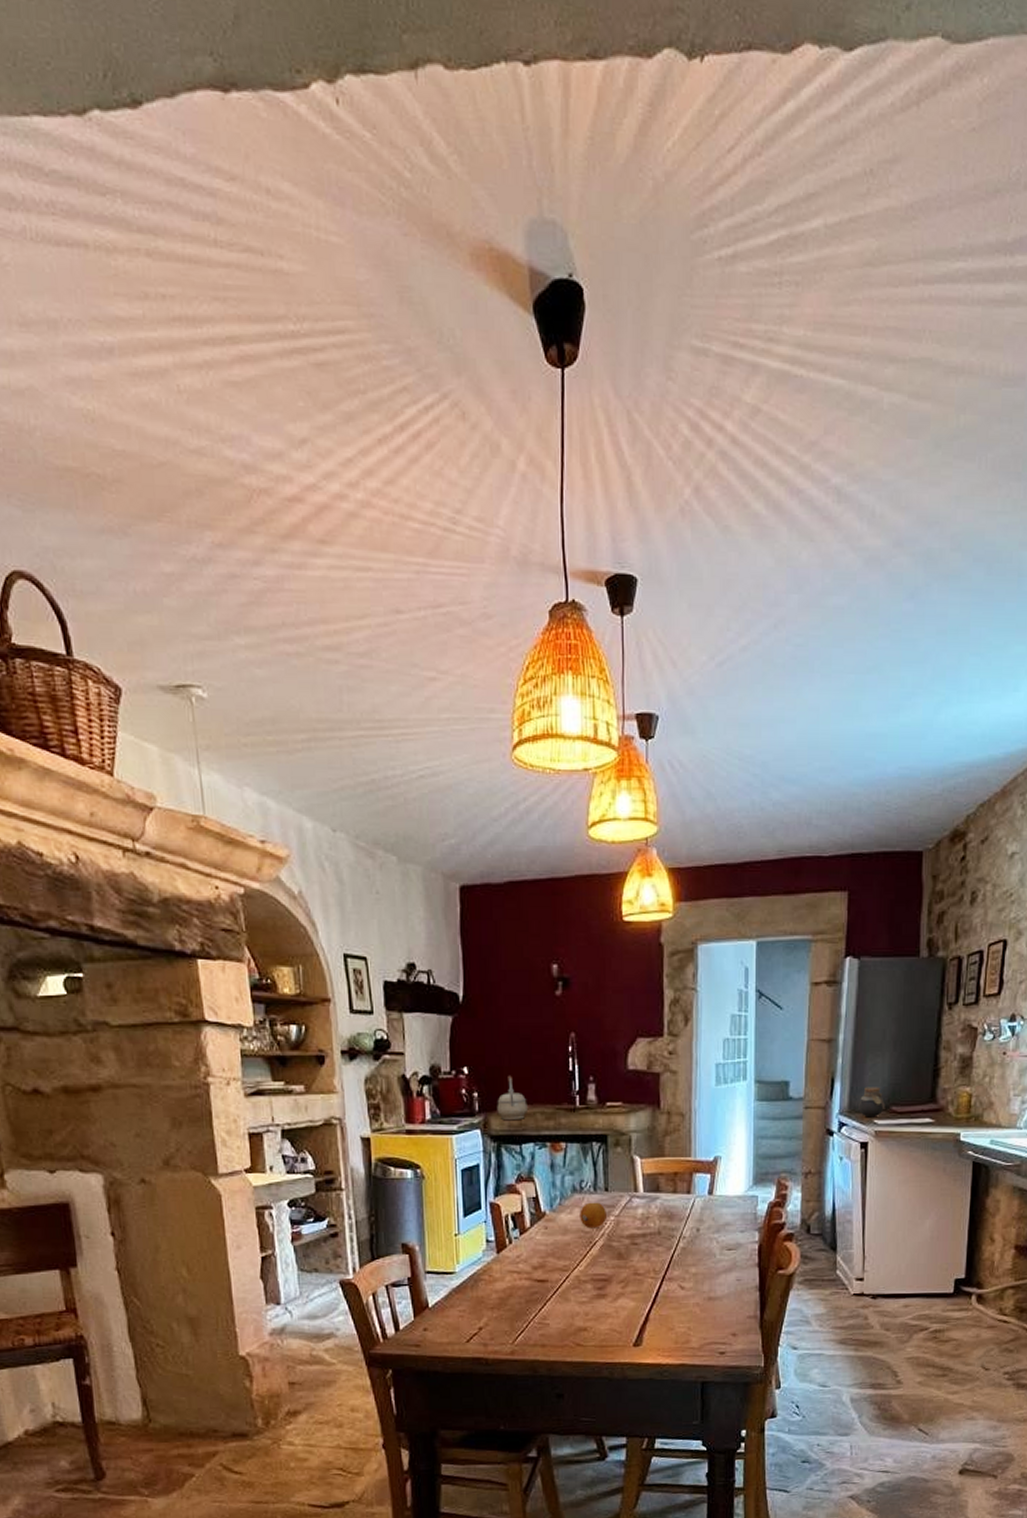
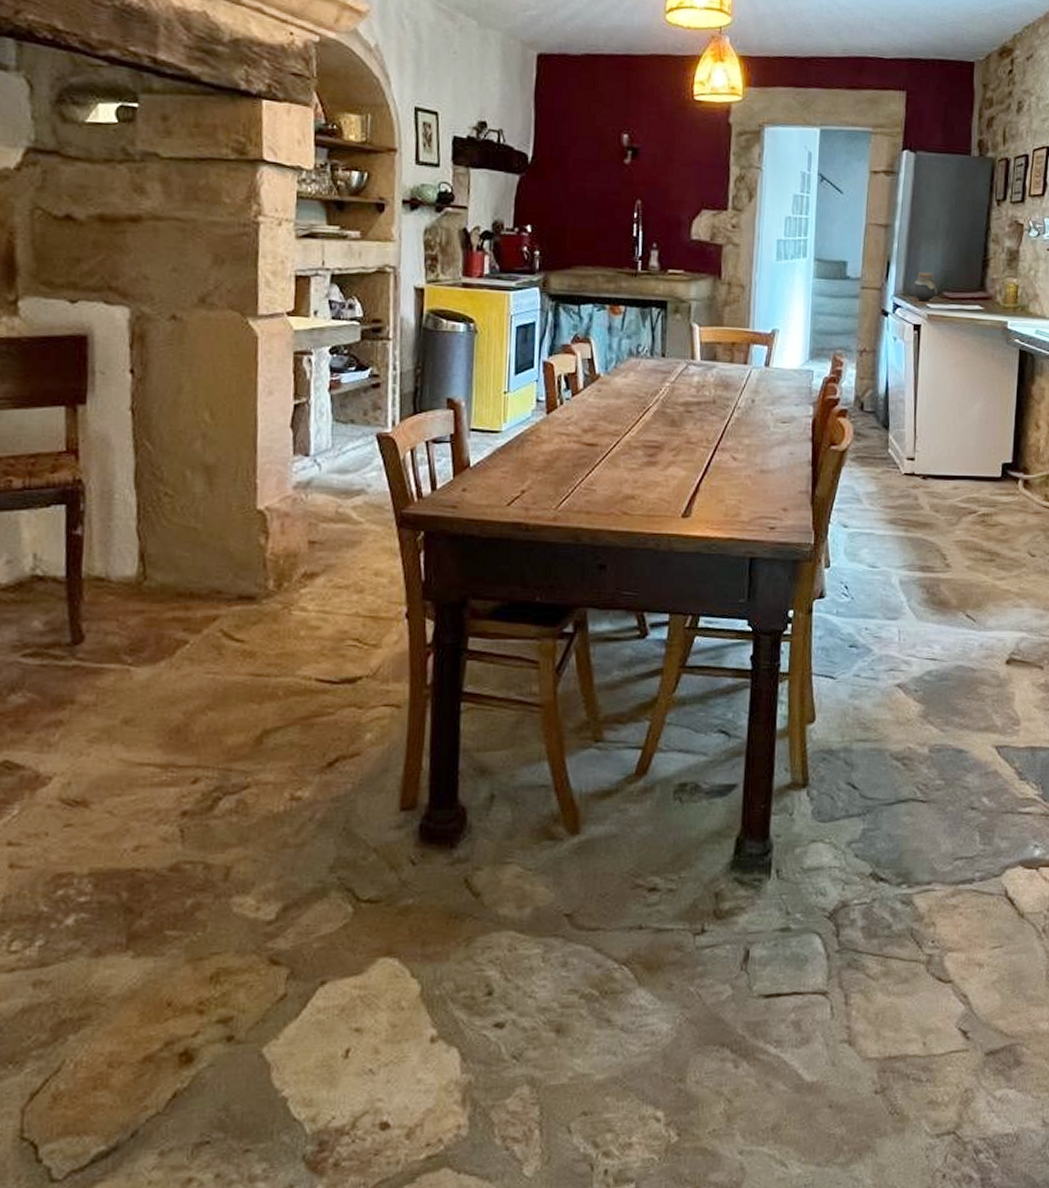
kettle: present [497,1075,529,1121] -> none [558,236,590,281]
fruit: present [580,1202,606,1229] -> none [634,367,662,394]

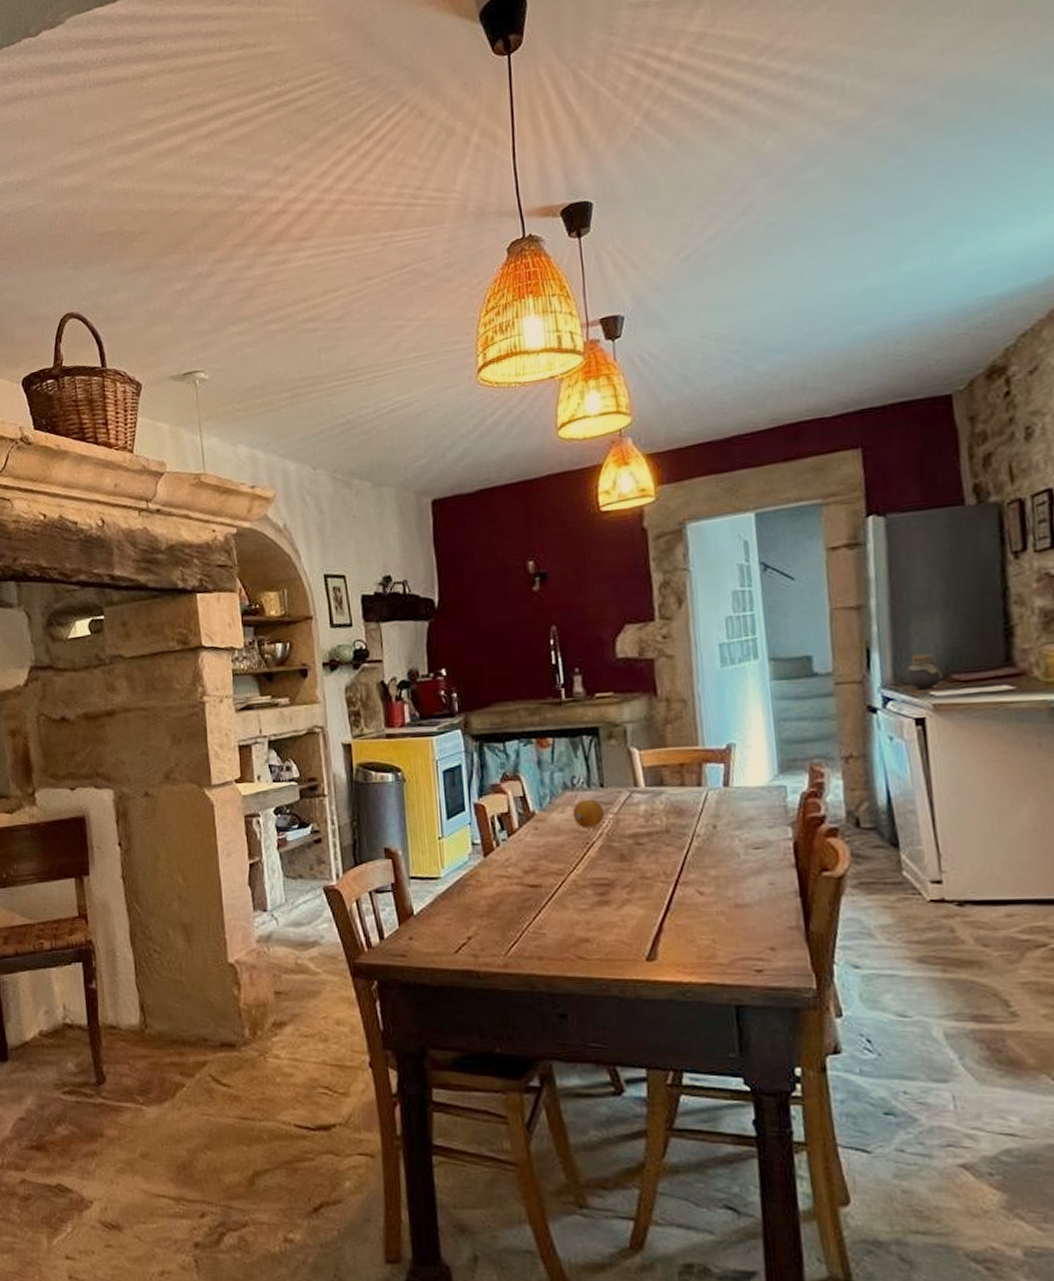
fruit: none [634,367,662,394] -> present [573,799,604,829]

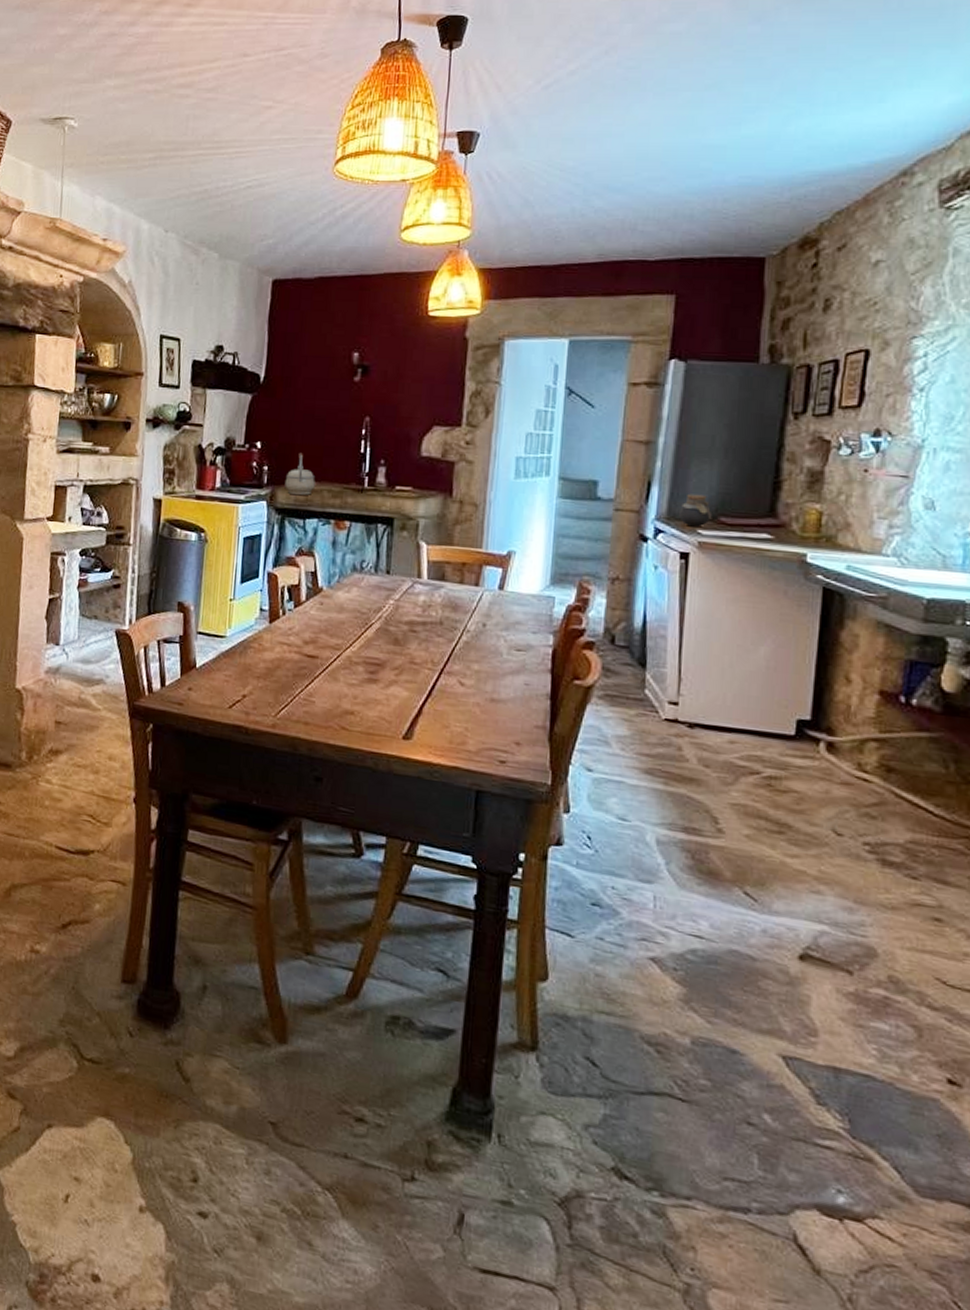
kettle: none [477,673,511,719] -> present [285,452,316,496]
fruit: present [573,799,604,829] -> none [357,583,386,611]

